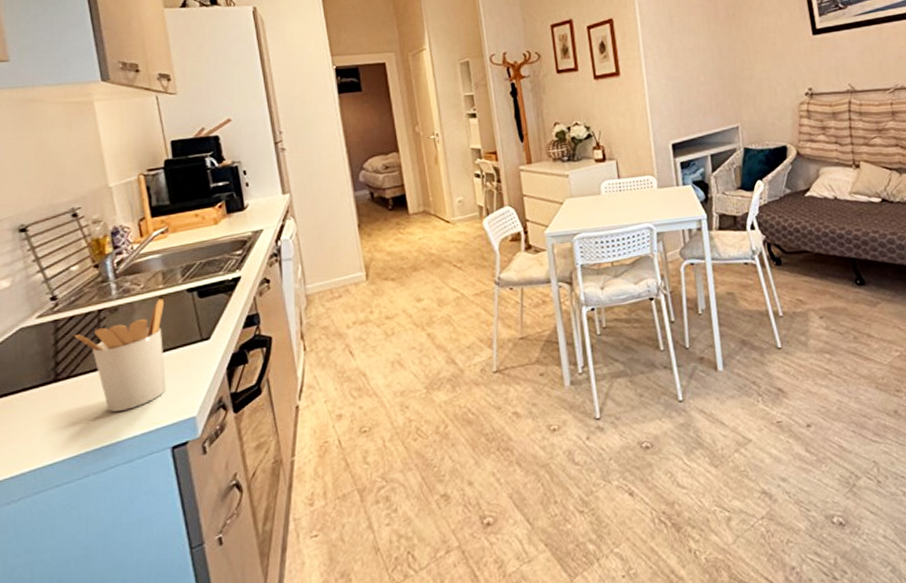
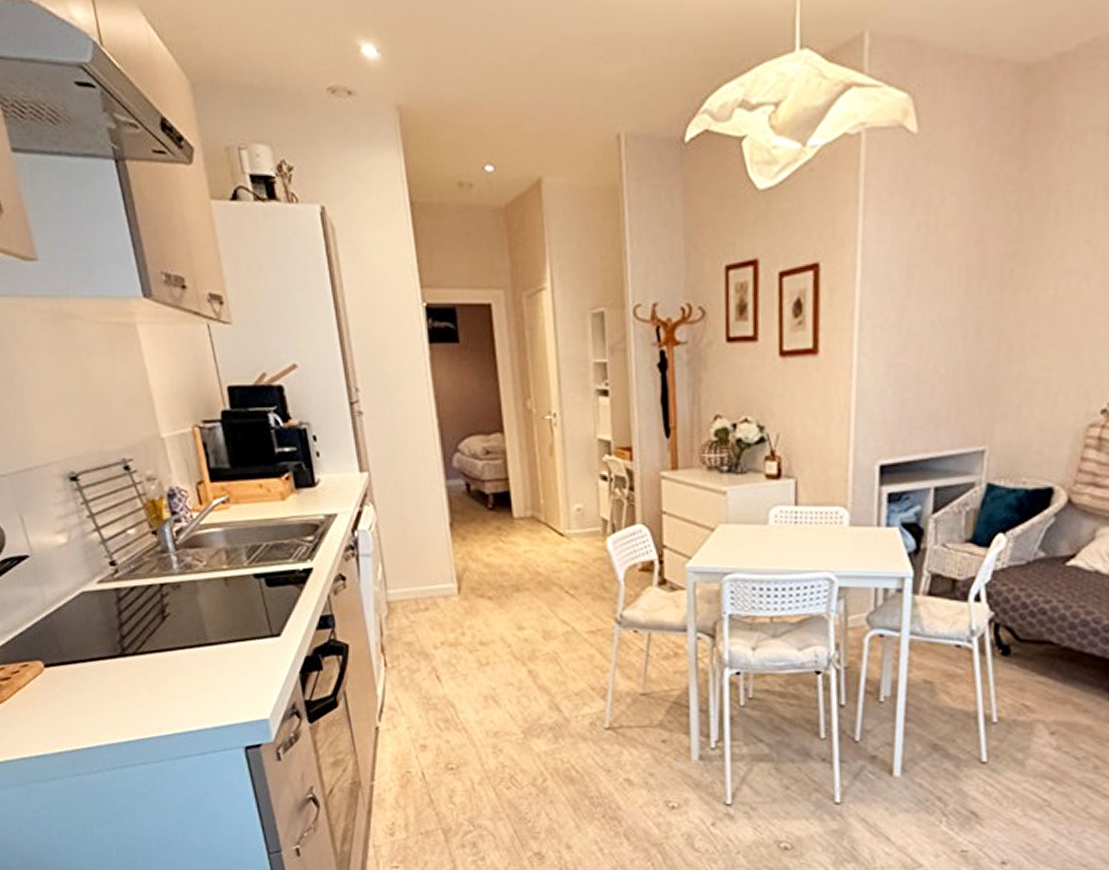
utensil holder: present [74,299,166,412] -> none [137,581,236,700]

